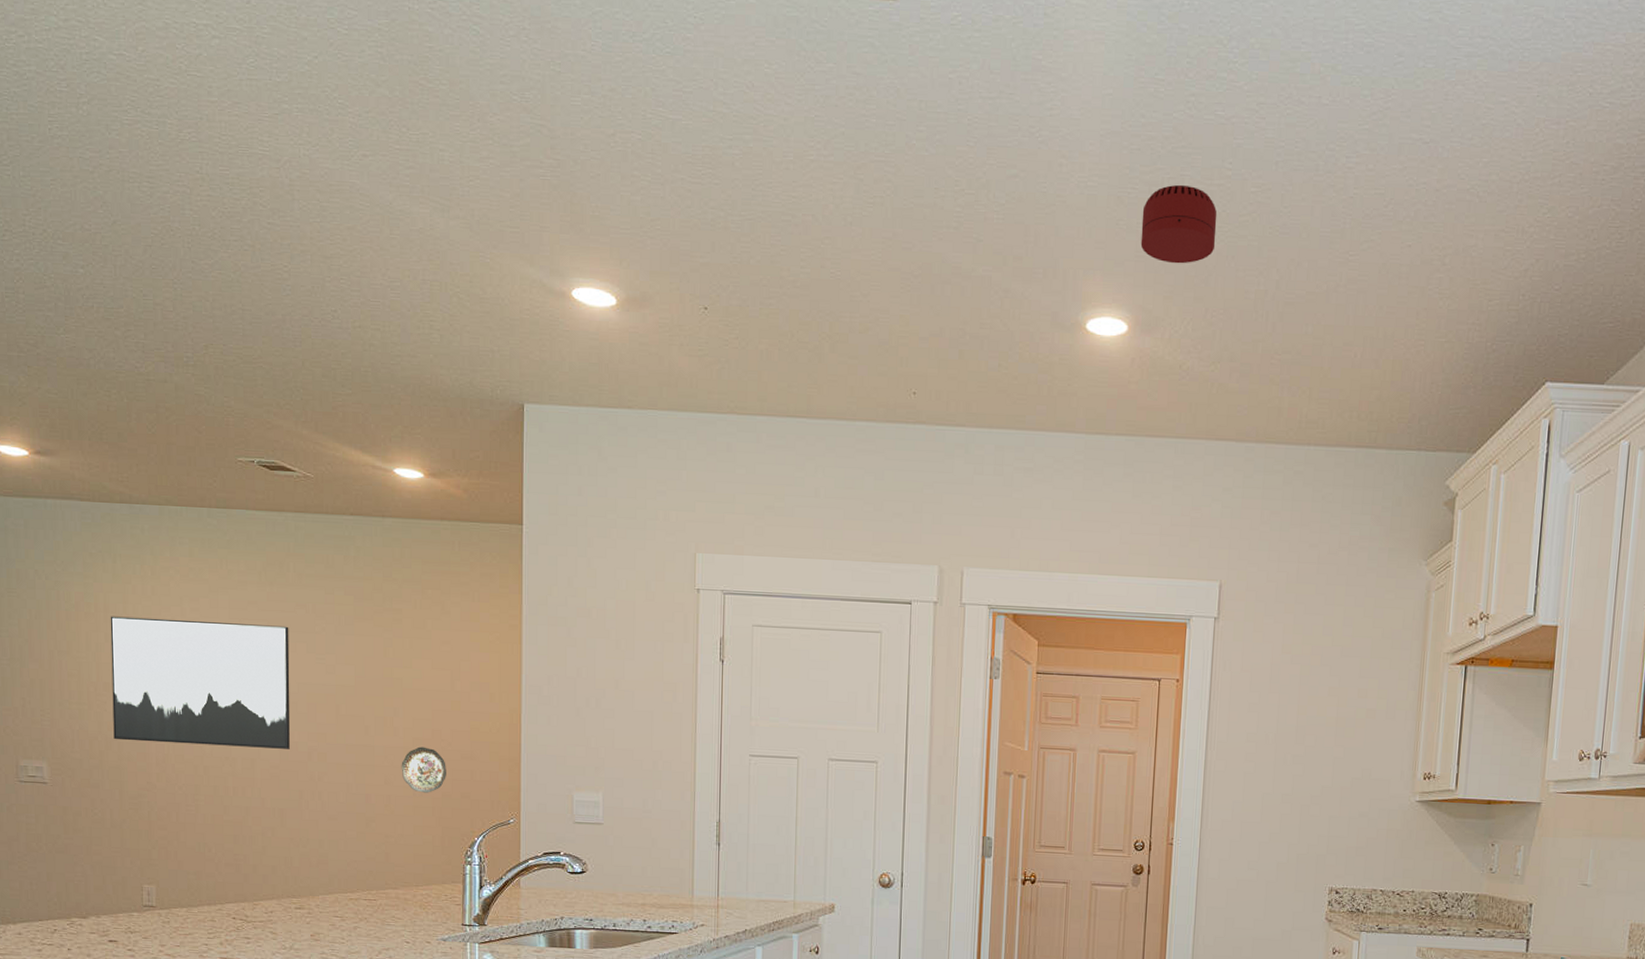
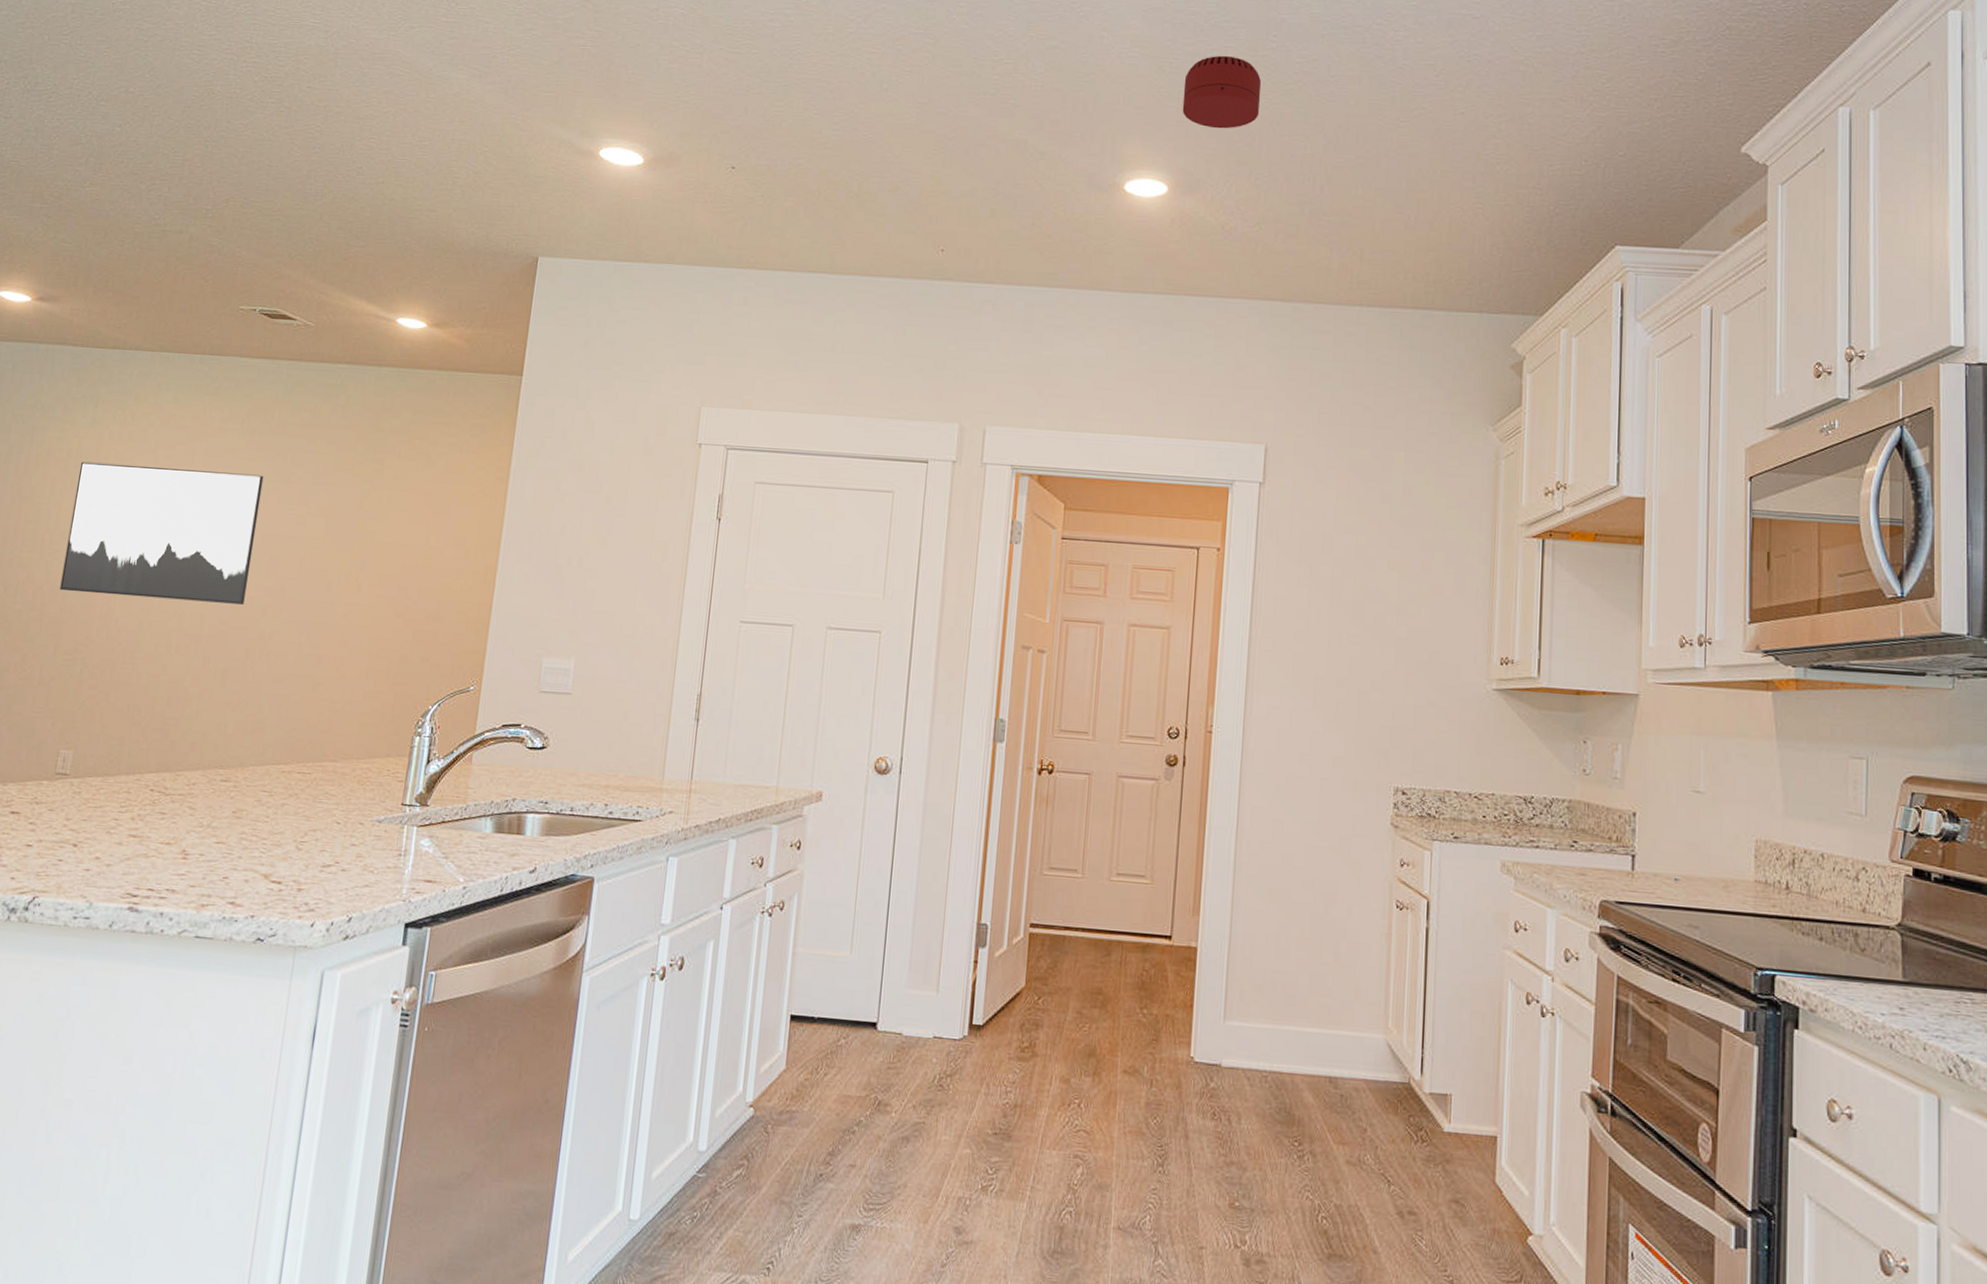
decorative plate: present [401,746,446,793] -> none [359,604,409,656]

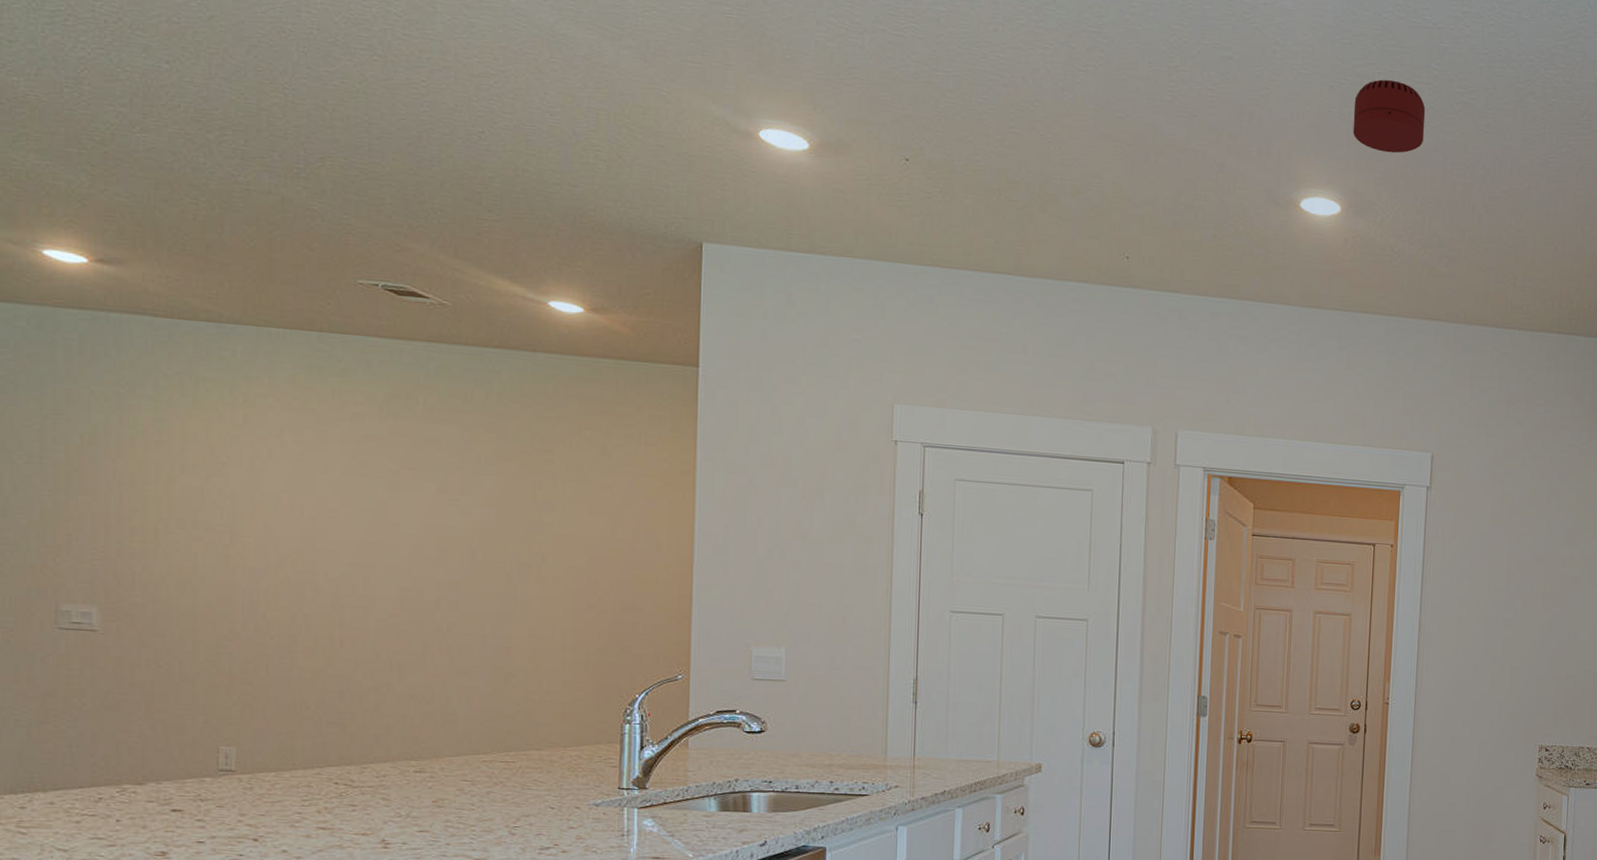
wall art: present [60,461,264,605] -> none [187,445,416,597]

